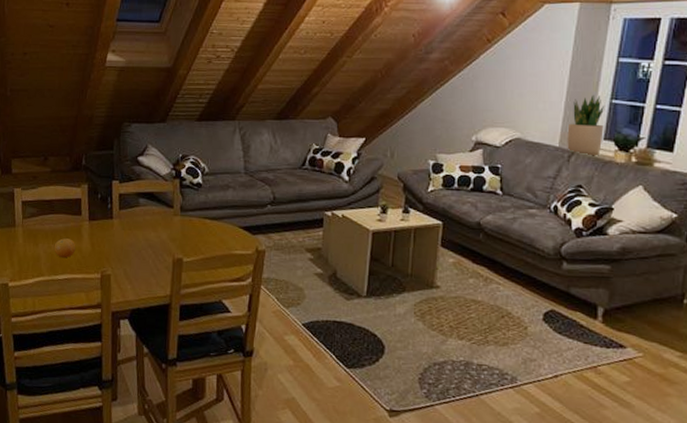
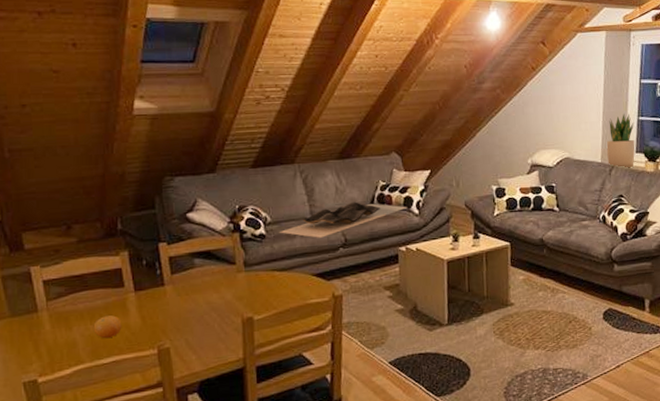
throw blanket: none [213,162,338,193] -> present [278,202,408,238]

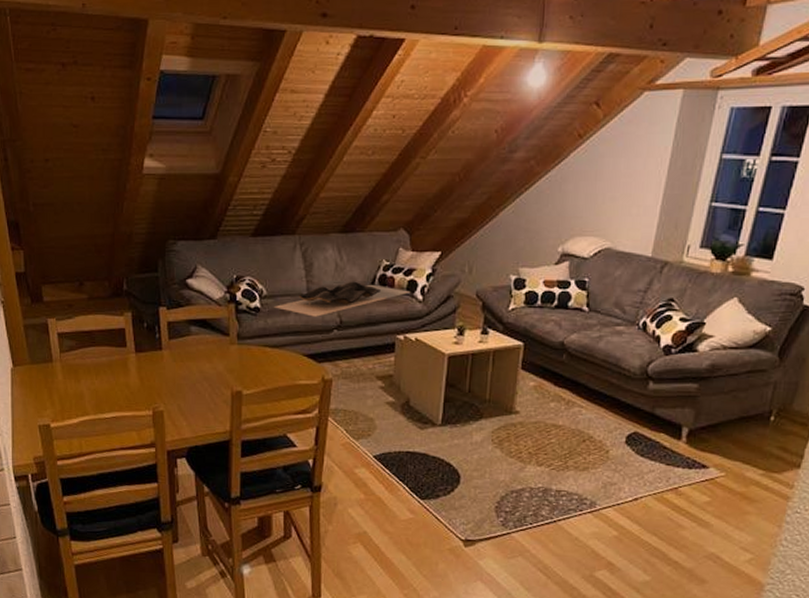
fruit: present [93,314,122,339] -> none [98,372,123,395]
planter: present [606,113,635,169] -> none [660,196,703,266]

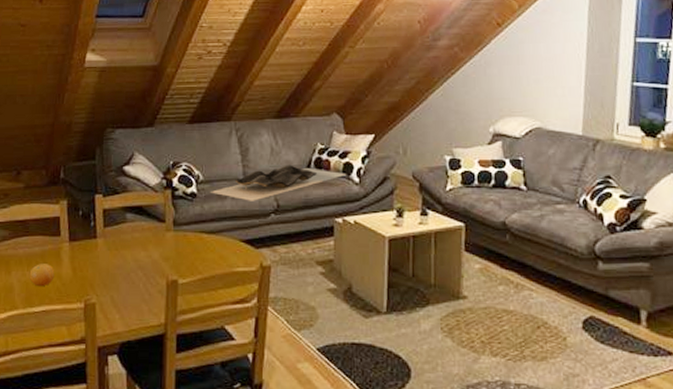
fruit: none [98,372,123,395] -> present [29,262,55,287]

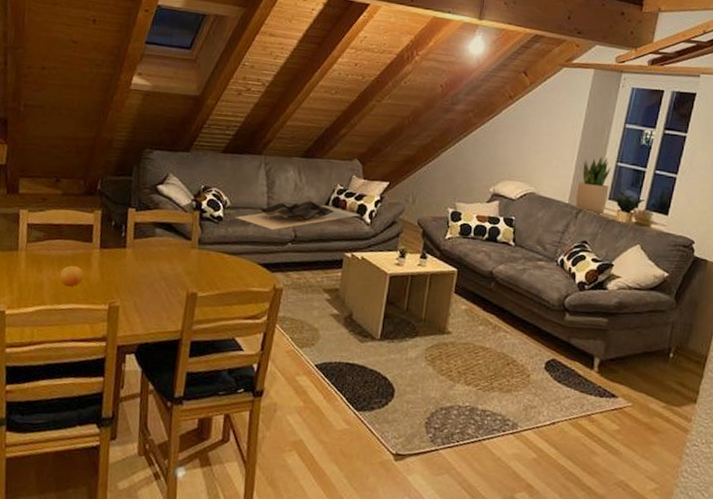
planter: none [590,77,628,144] -> present [575,156,610,215]

